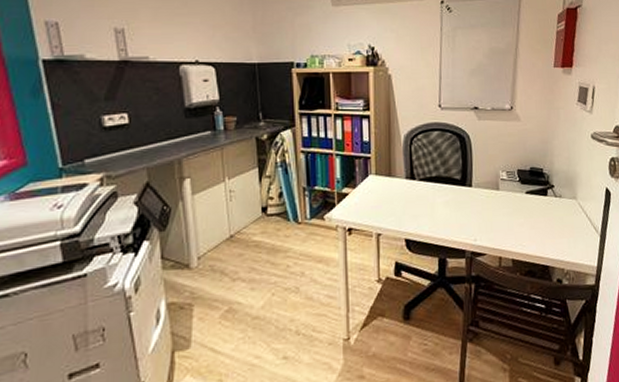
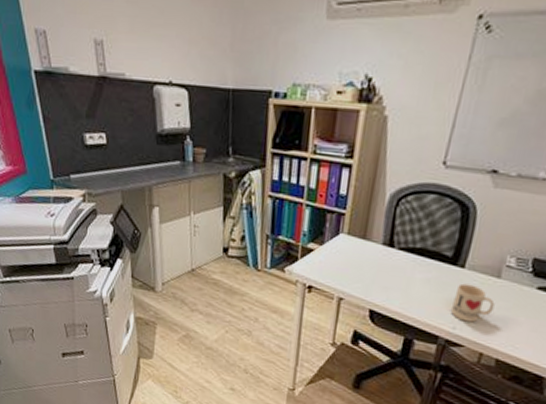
mug: none [469,199,500,232] -> present [450,283,495,323]

